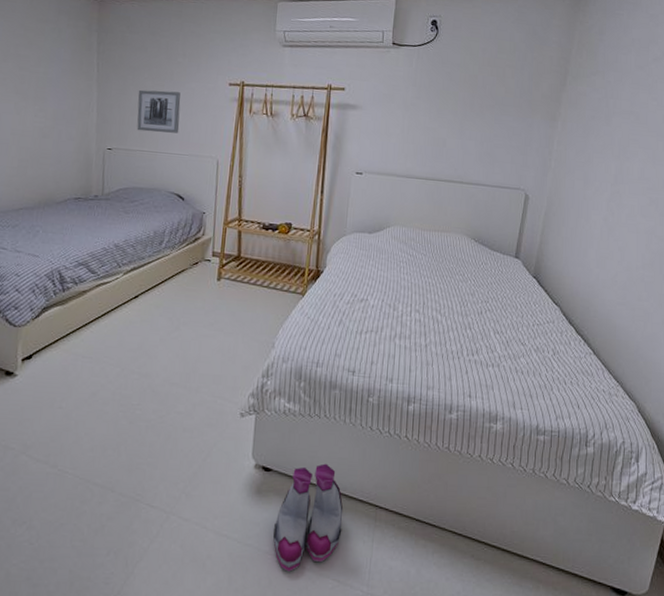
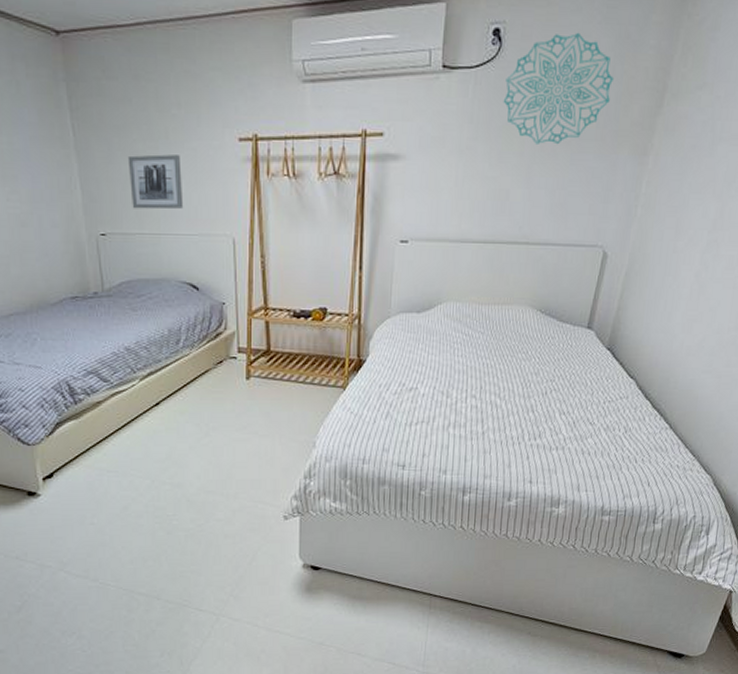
boots: present [273,463,344,573] -> none [326,558,397,660]
wall decoration: none [440,27,527,108] -> present [503,32,615,145]

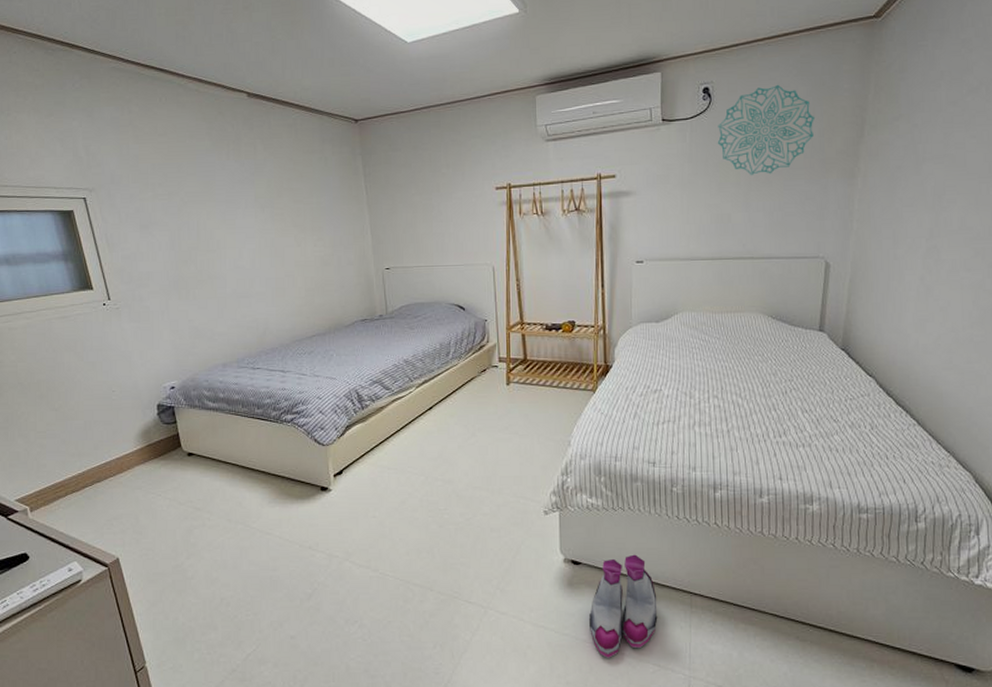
wall art: present [127,154,184,210] -> none [407,203,452,247]
boots: none [326,558,397,660] -> present [589,554,658,659]

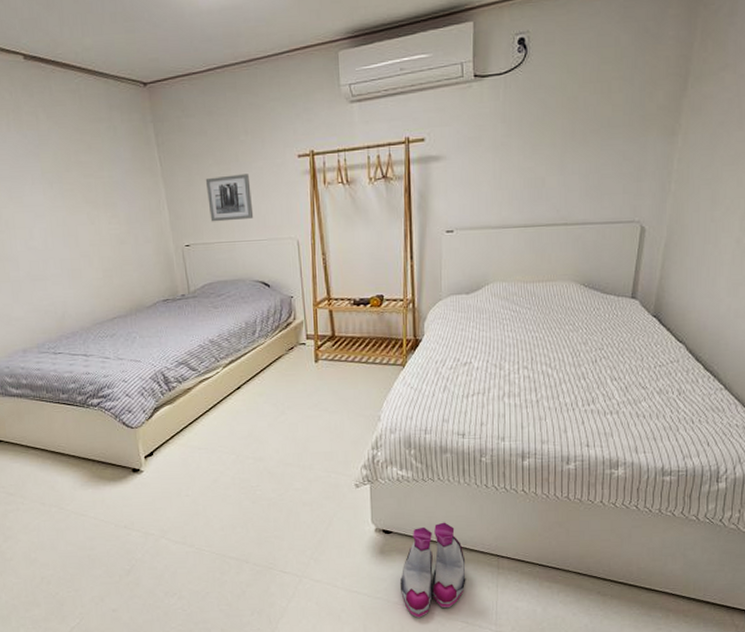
wall art: none [407,203,452,247] -> present [205,174,254,222]
wall decoration: present [717,84,816,175] -> none [532,32,637,135]

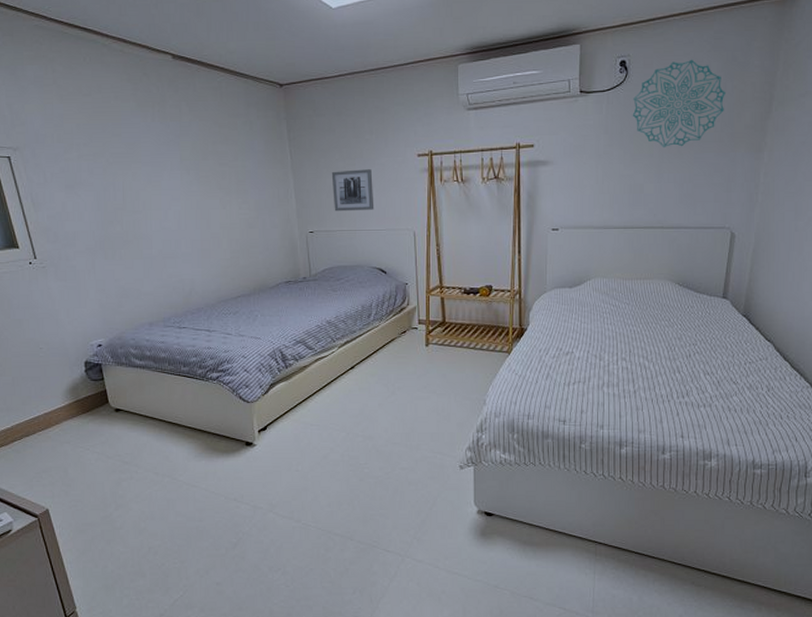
boots: present [400,522,466,619] -> none [501,506,564,603]
wall decoration: none [532,32,637,135] -> present [632,59,726,147]

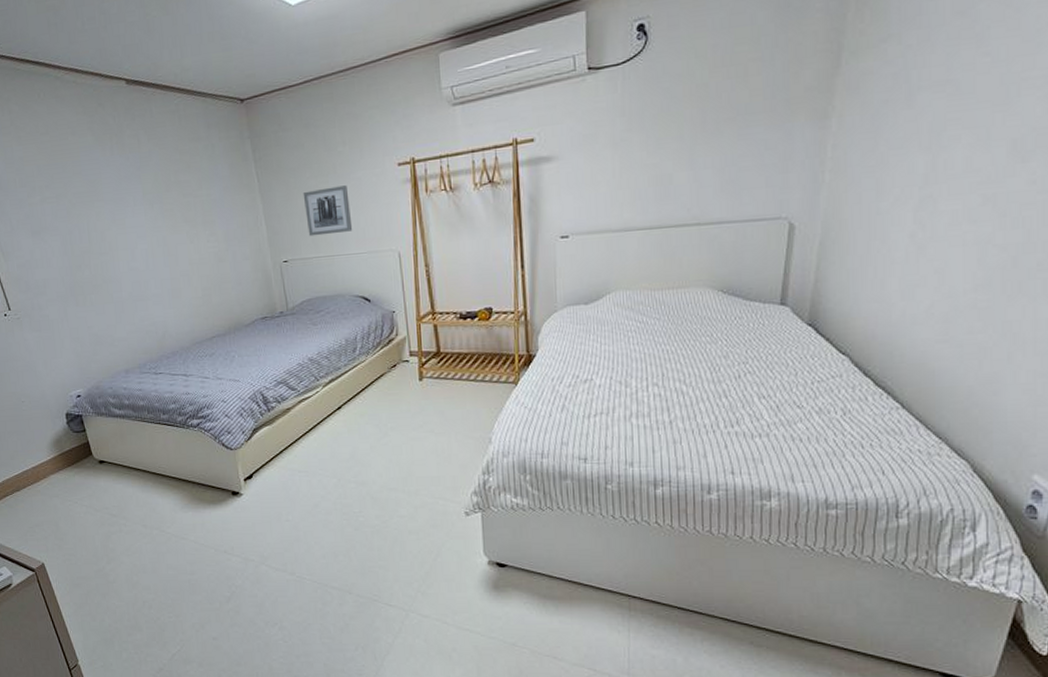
wall decoration: present [632,59,726,147] -> none [655,11,779,126]

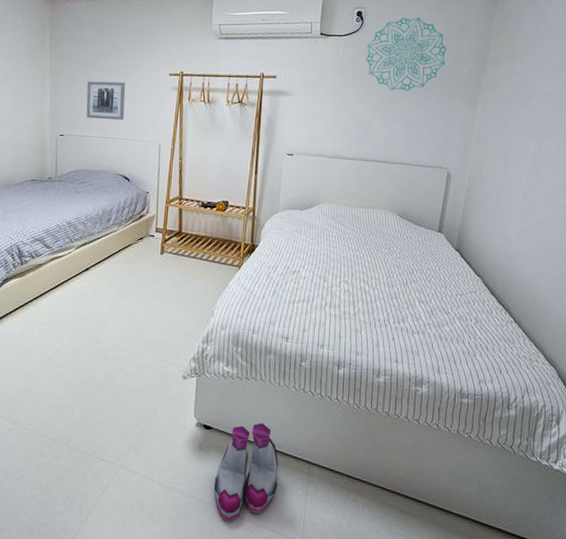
boots: none [517,556,593,663] -> present [214,422,279,523]
wall decoration: none [655,11,779,126] -> present [365,17,448,92]

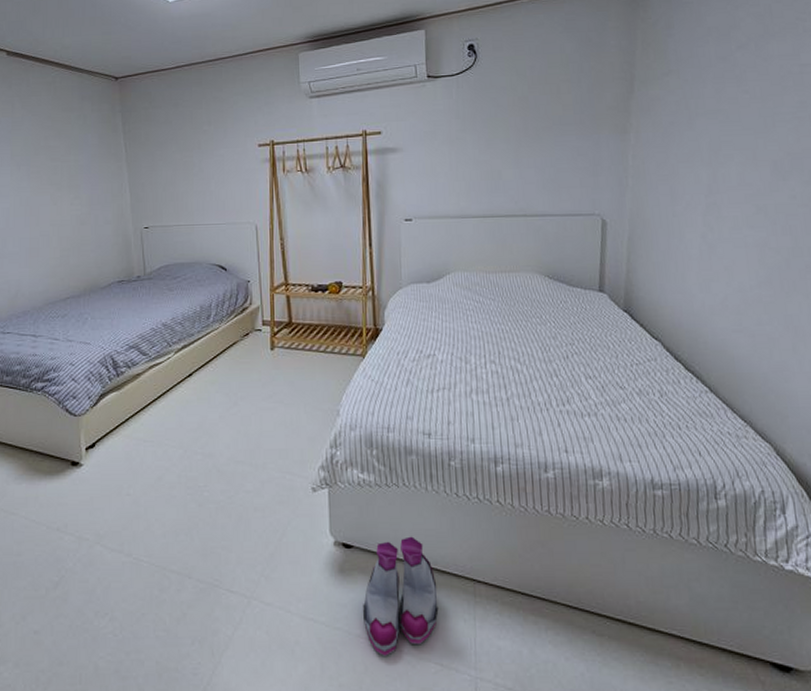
wall art: present [86,81,126,120] -> none [168,161,213,206]
wall decoration: present [365,17,448,92] -> none [484,41,584,131]

